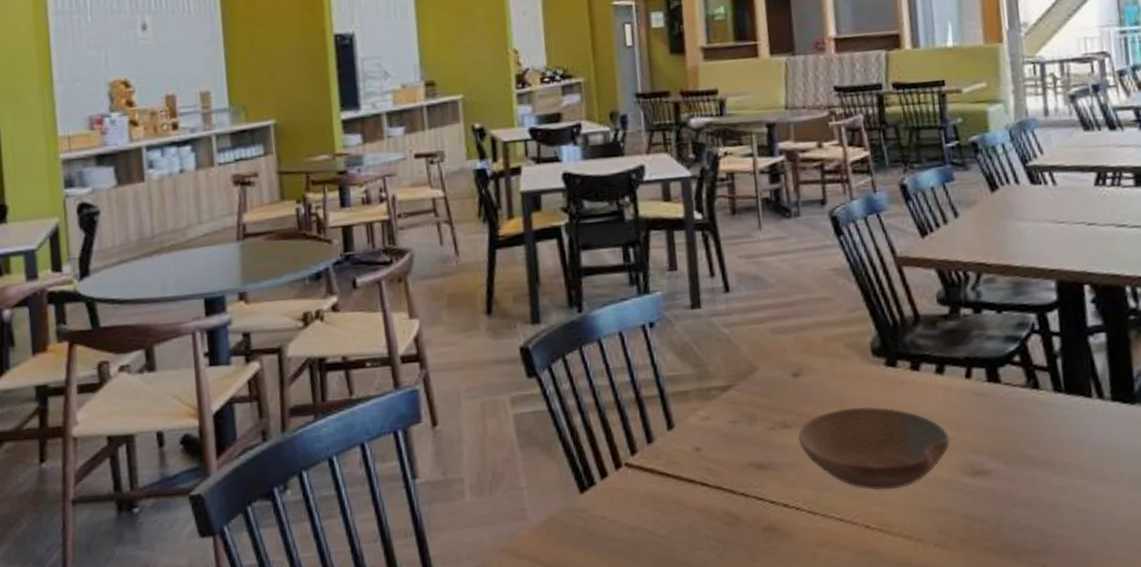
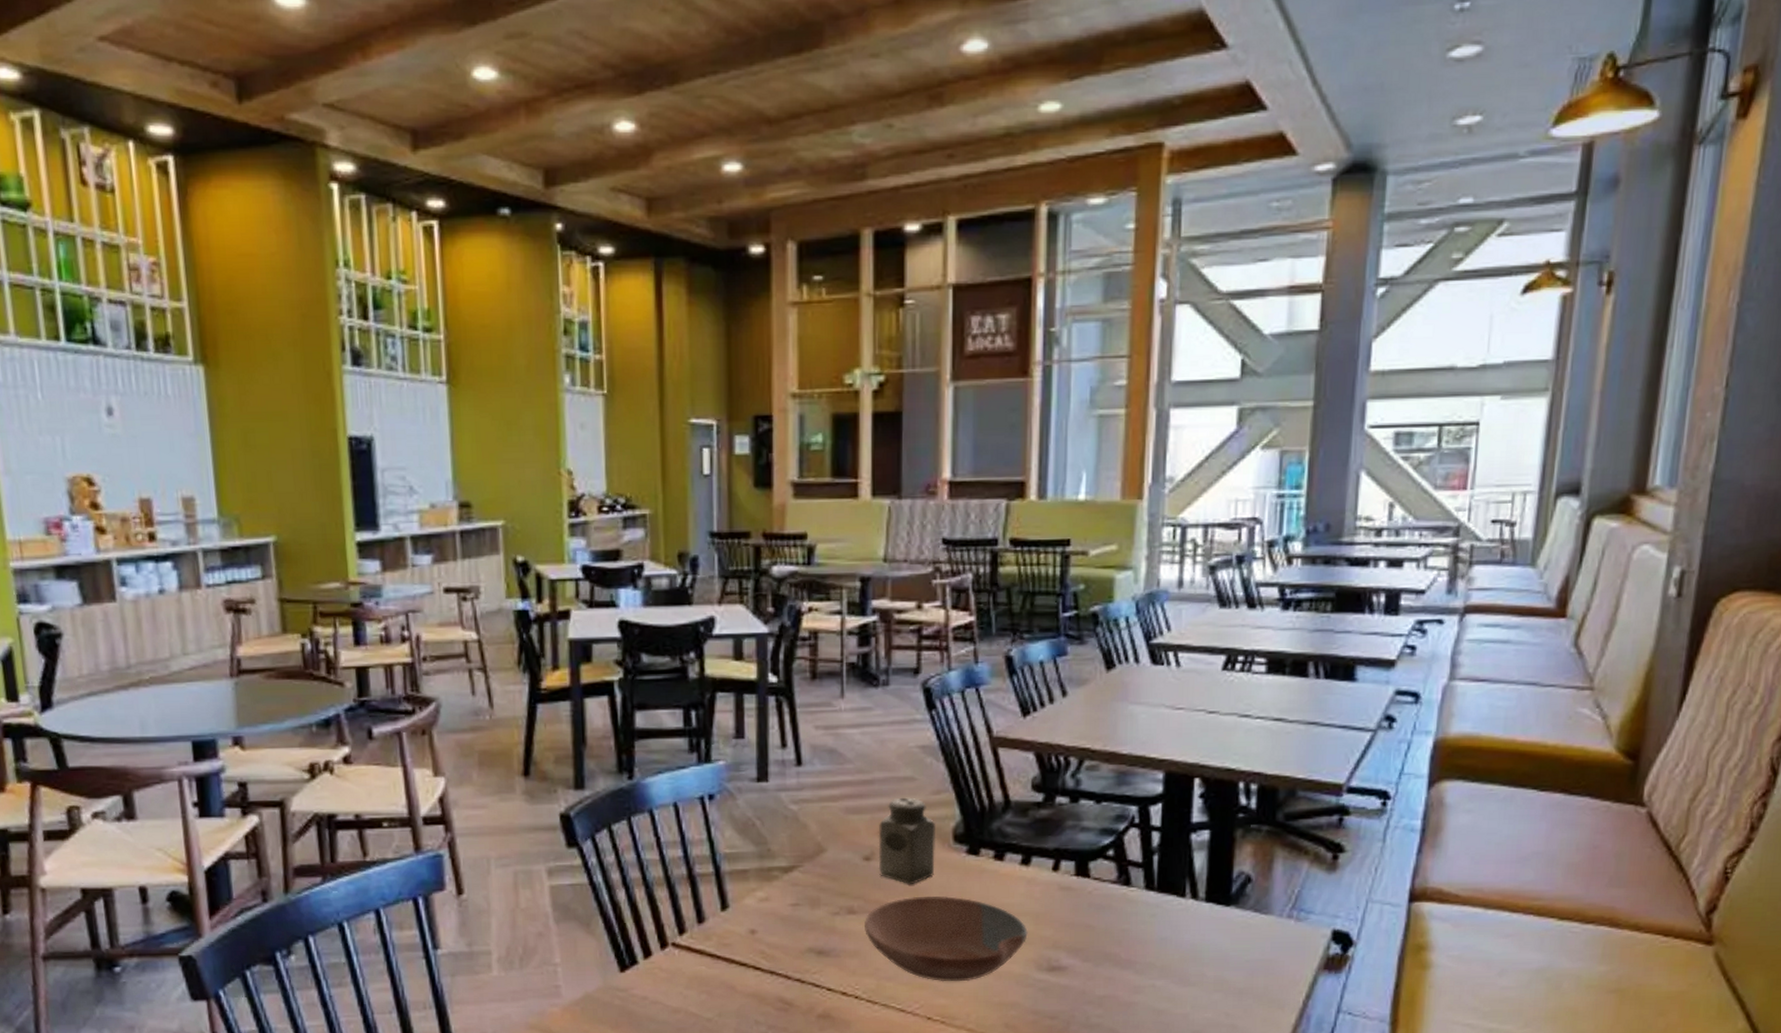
salt shaker: none [803,316,858,397] -> present [878,797,936,884]

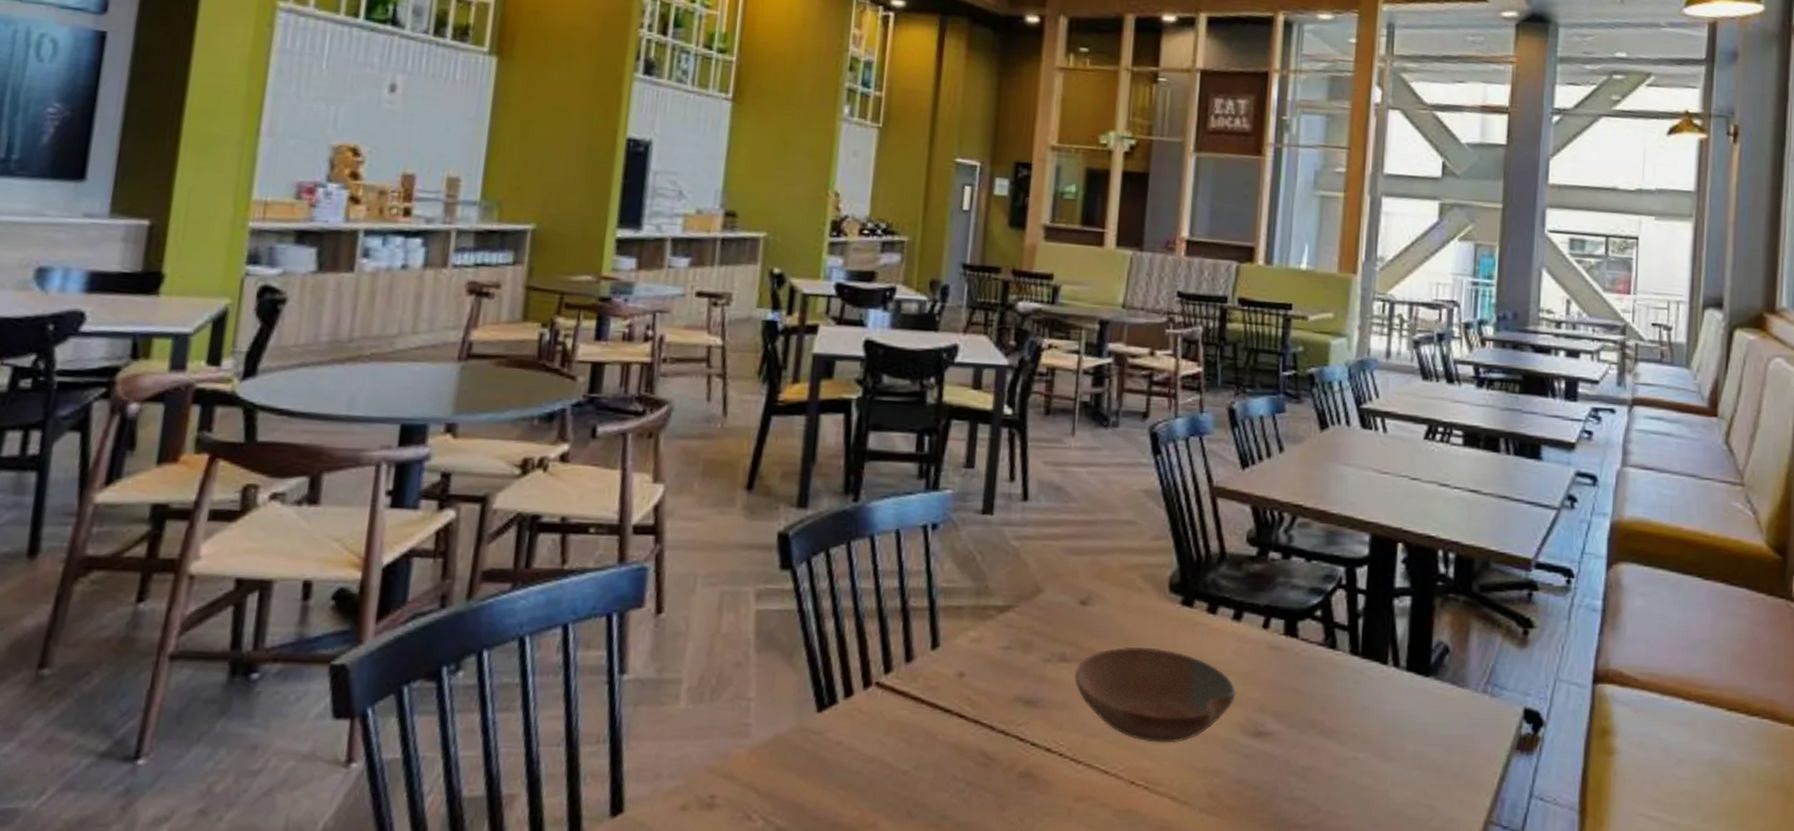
salt shaker: present [878,797,936,884] -> none [1093,541,1153,633]

